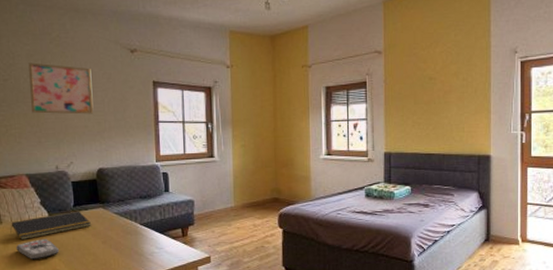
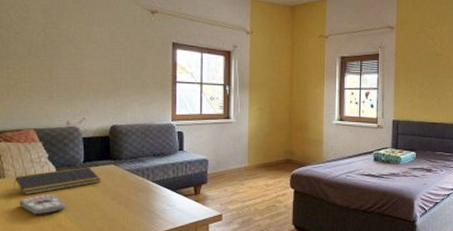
wall art: present [28,62,94,115] -> none [43,17,110,72]

